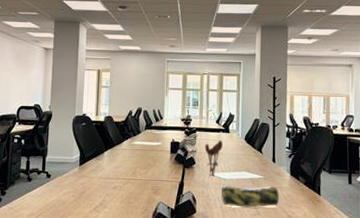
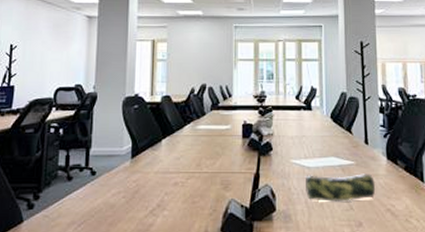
utensil holder: present [204,140,223,177] -> none [283,120,304,165]

